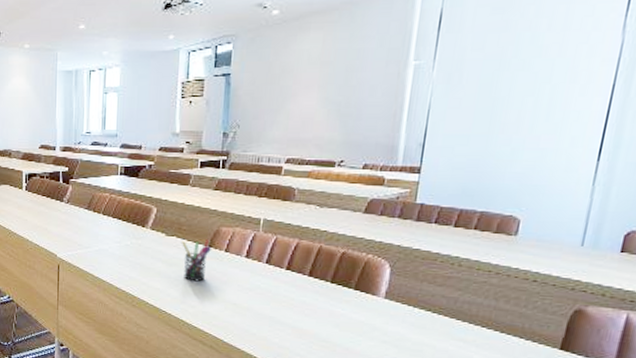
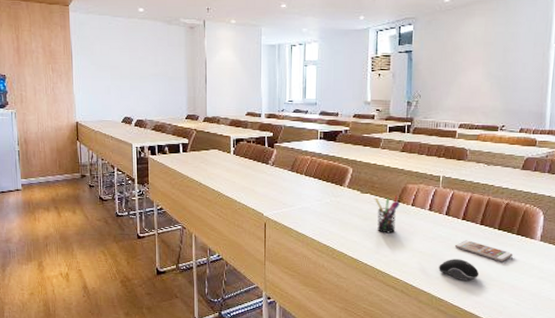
computer mouse: none [255,314,306,340] -> present [439,259,479,281]
smartphone: none [275,293,349,320] -> present [454,240,513,261]

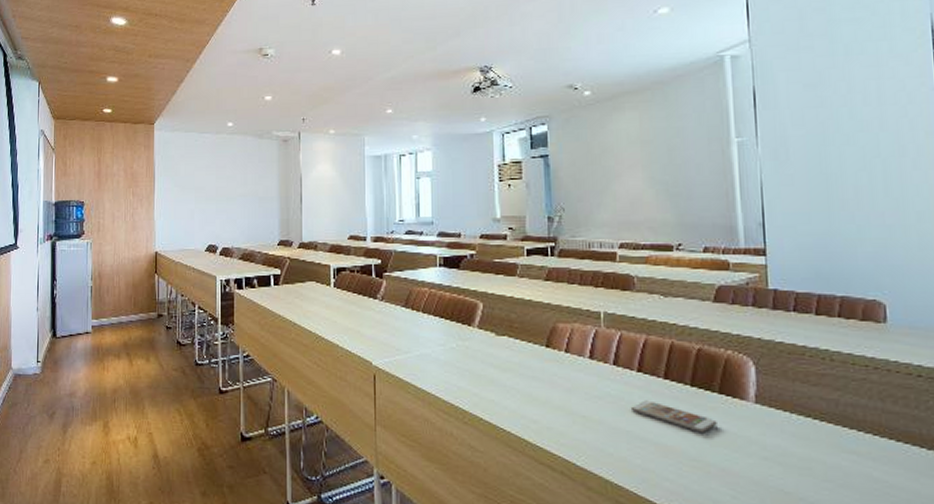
pen holder: present [375,196,400,234] -> none [515,338,549,390]
computer mouse: present [439,259,479,281] -> none [611,427,671,460]

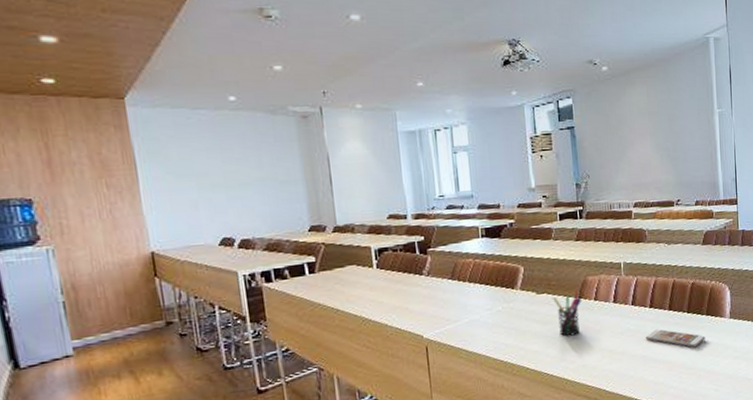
pen holder: none [515,338,549,390] -> present [553,291,581,336]

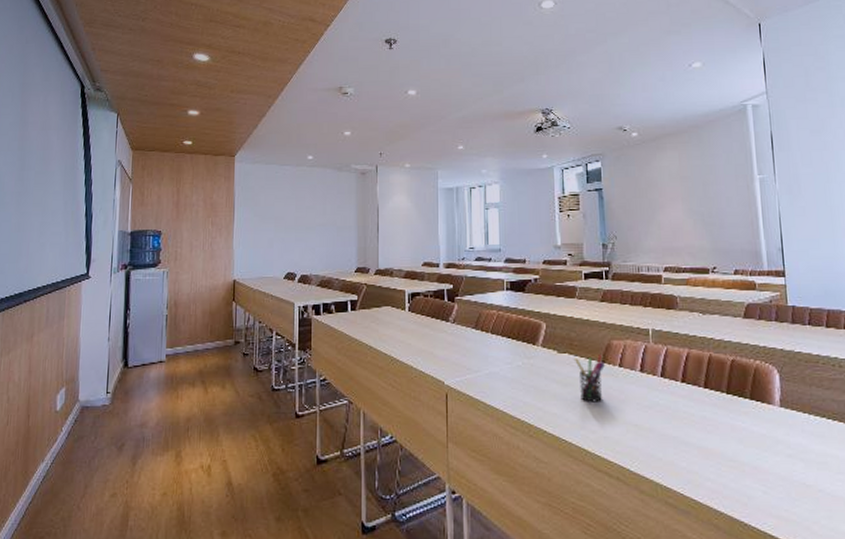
smartphone: present [645,329,705,347] -> none [676,408,750,435]

